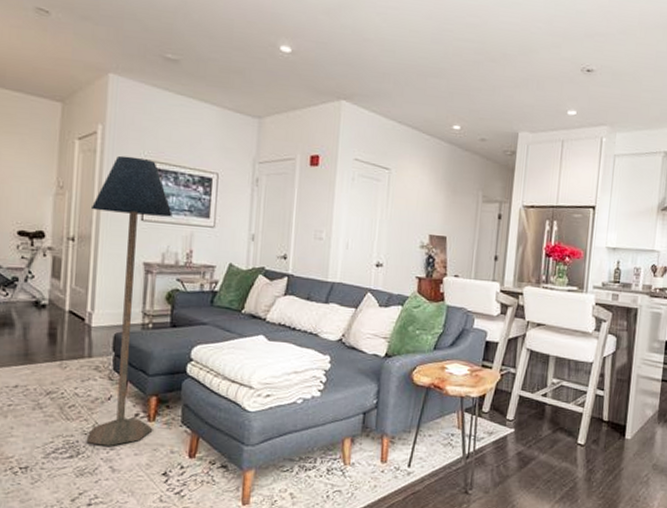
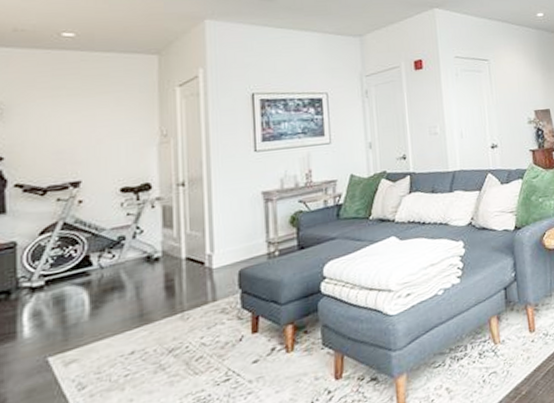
floor lamp: present [86,155,173,446] -> none [200,92,293,395]

